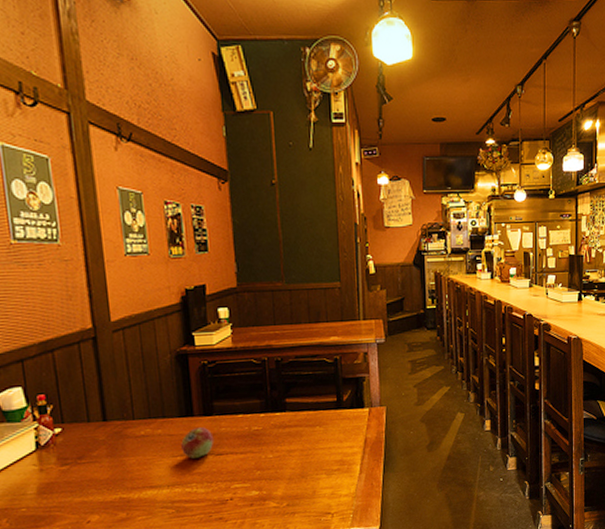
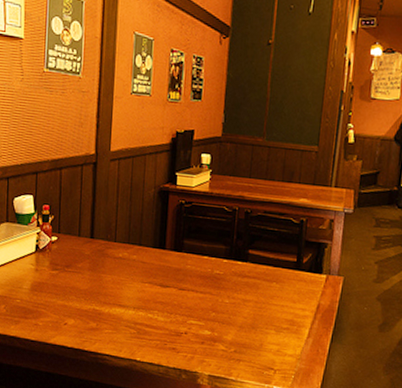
fruit: present [181,427,214,459] -> none [150,260,180,289]

